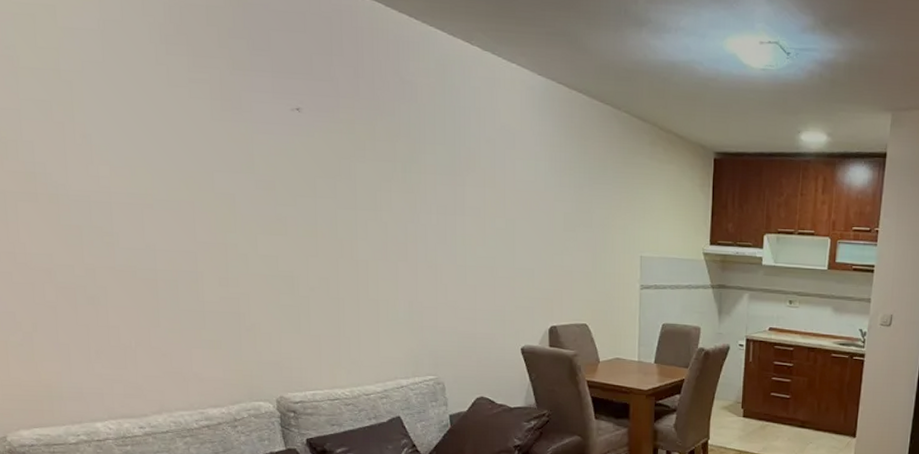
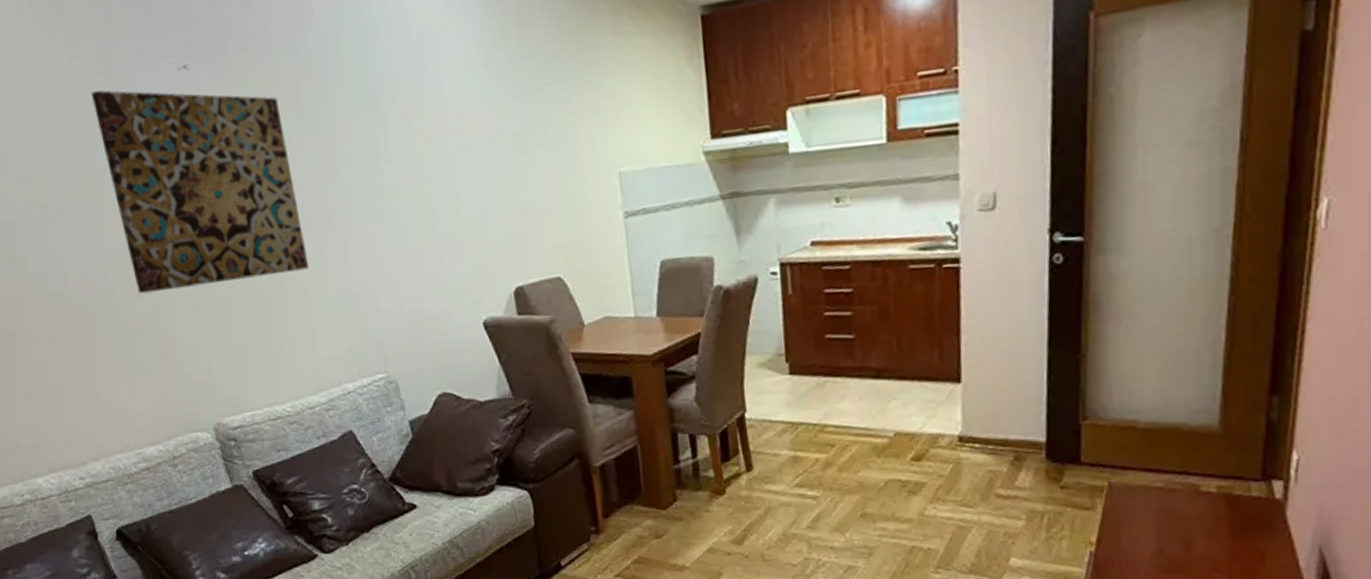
wall art: none [207,110,382,286] -> present [91,90,309,294]

